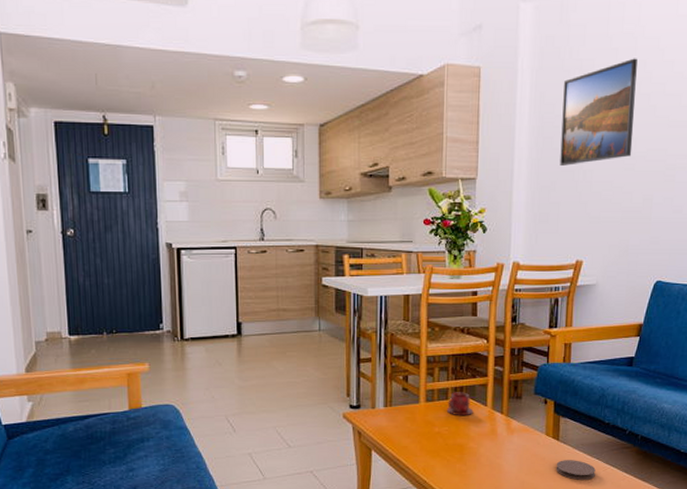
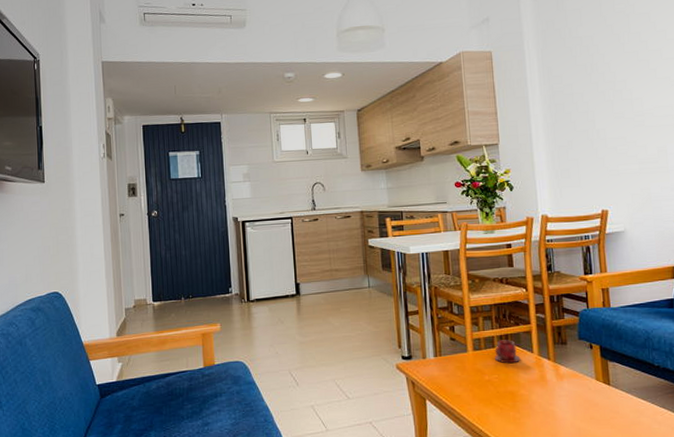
coaster: present [556,460,596,480] -> none [610,405,653,426]
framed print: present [560,58,638,165] -> none [568,31,640,127]

